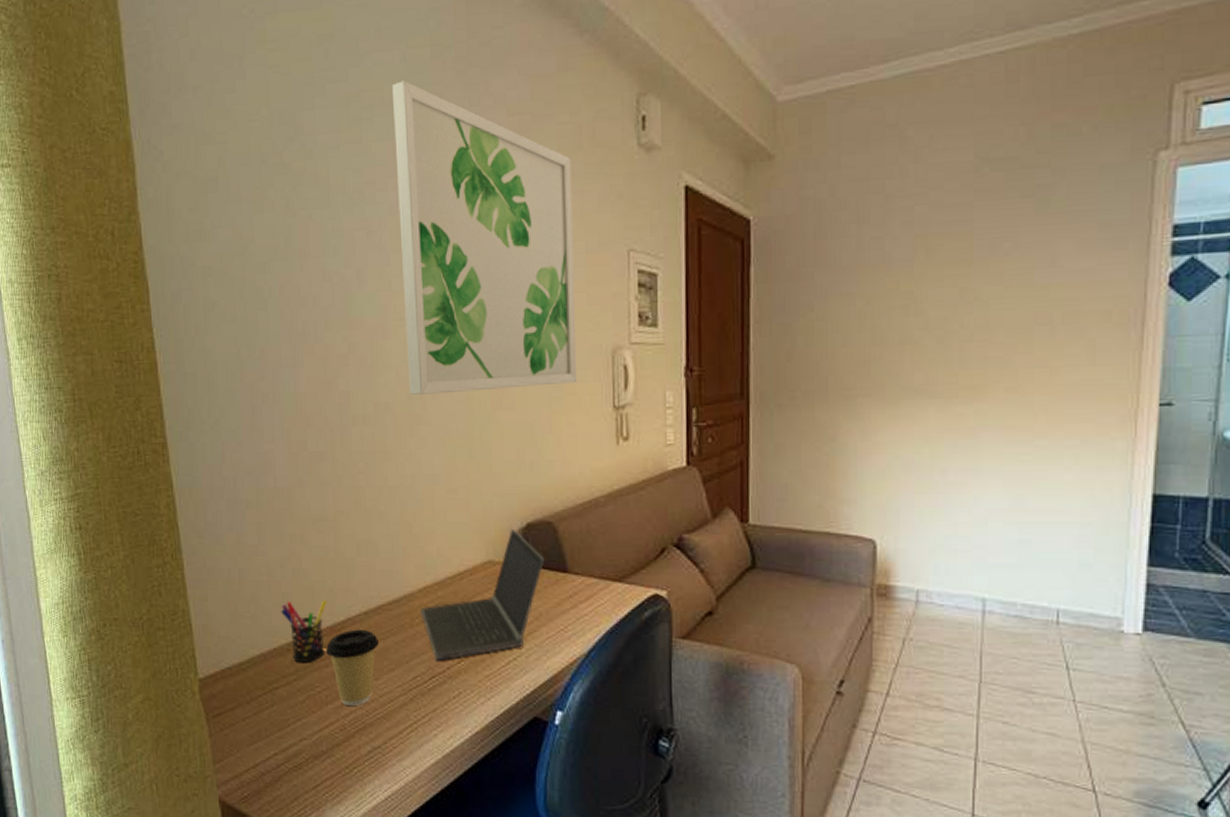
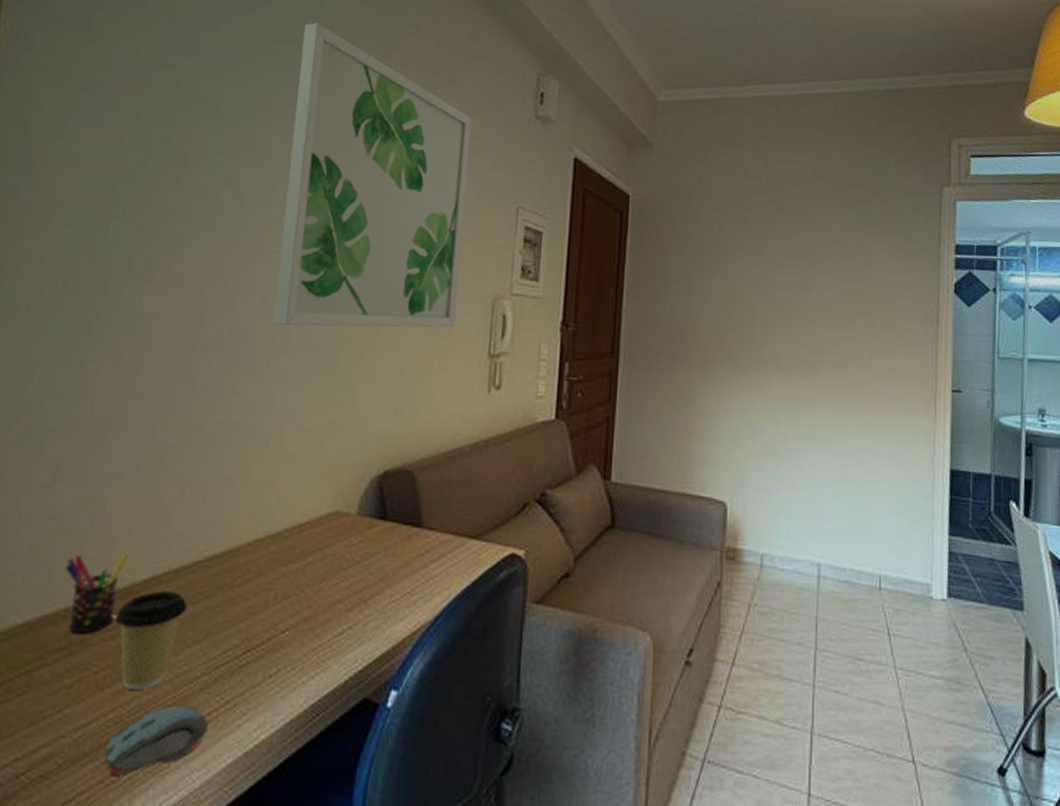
computer mouse: none [336,718,412,769] -> present [102,705,209,777]
laptop computer: present [421,528,545,661] -> none [246,476,399,630]

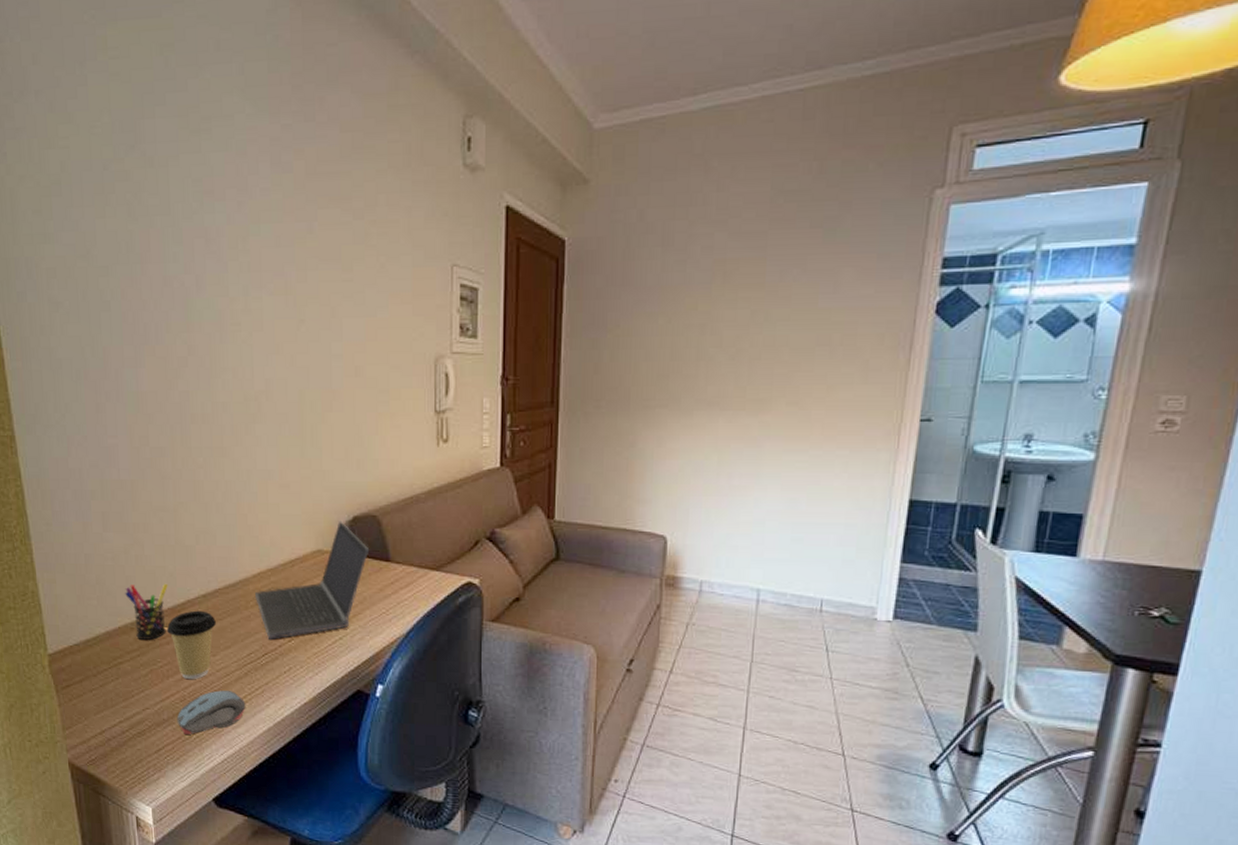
laptop computer: none [246,476,399,630] -> present [255,520,370,640]
wall art: present [274,22,472,328] -> none [231,93,402,396]

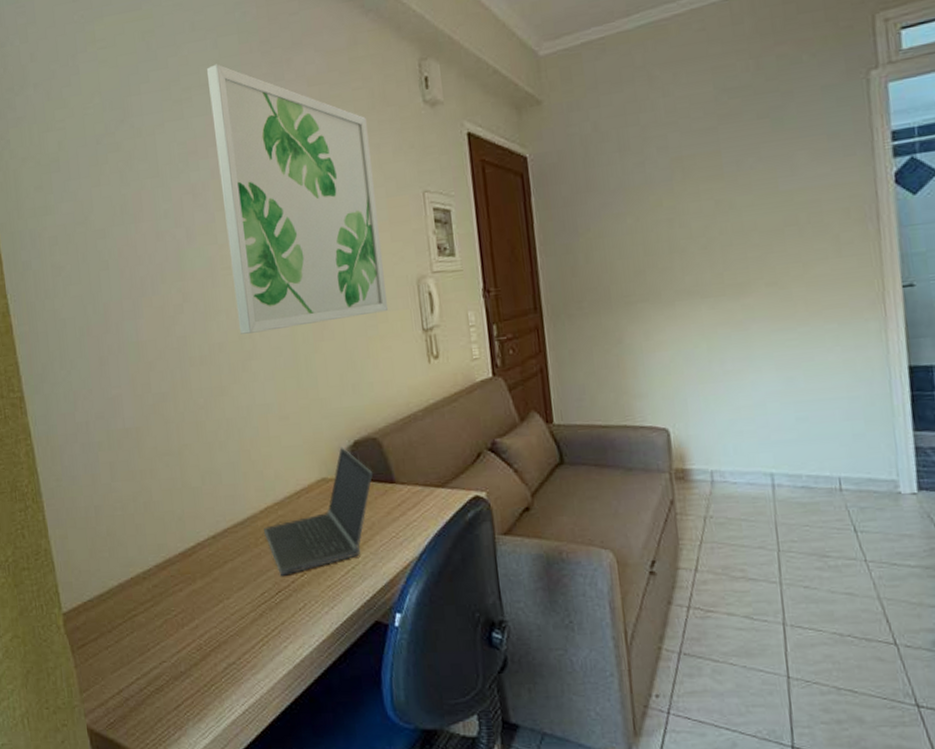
pen holder: present [125,583,168,640] -> none [135,528,178,589]
coffee cup: present [167,610,216,679] -> none [179,552,227,626]
computer mouse: present [177,690,246,736] -> none [194,635,264,687]
wall art: none [231,93,402,396] -> present [207,64,389,334]

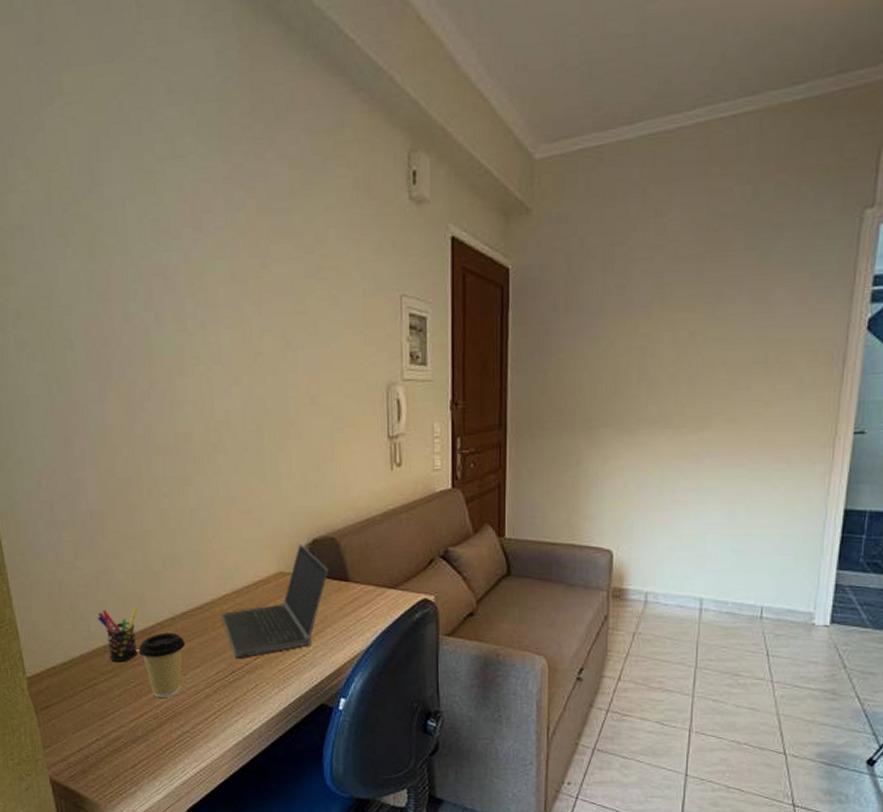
pen holder: none [135,528,178,589] -> present [97,607,138,661]
coffee cup: none [179,552,227,626] -> present [139,632,185,697]
wall art: present [207,64,389,334] -> none [183,134,356,427]

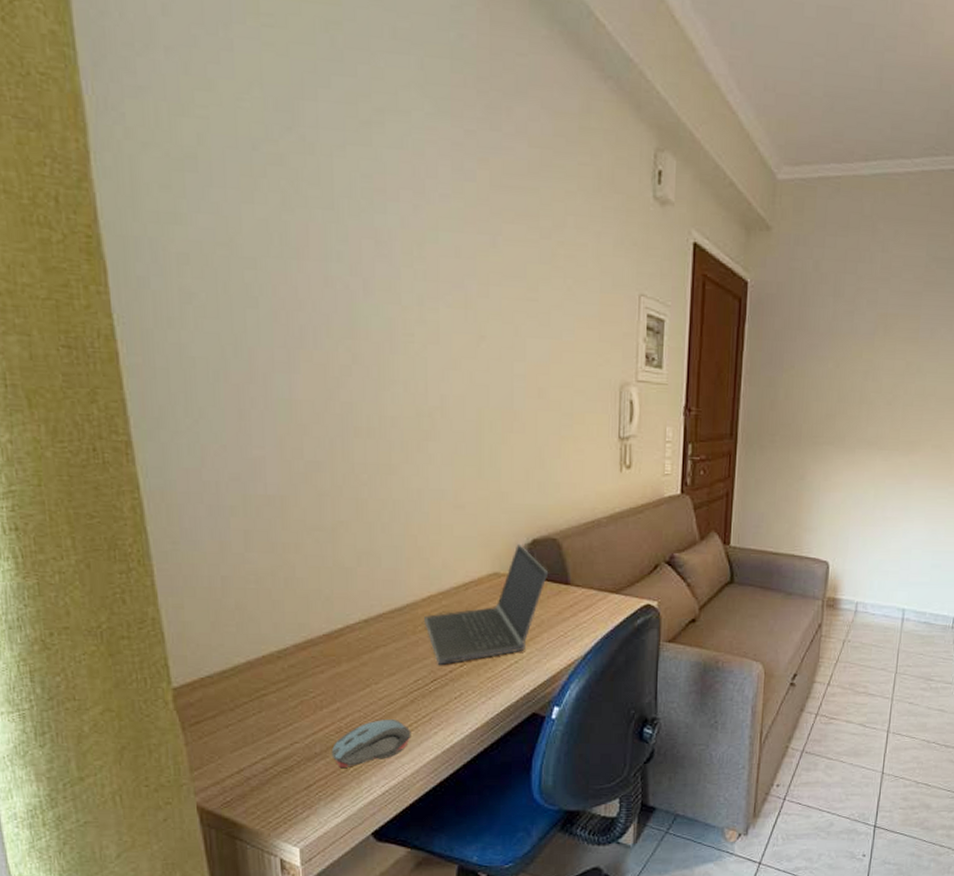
pen holder: present [97,607,138,661] -> none [271,608,323,669]
coffee cup: present [139,632,185,697] -> none [322,636,379,709]
computer mouse: none [150,708,216,751] -> present [331,720,411,769]

